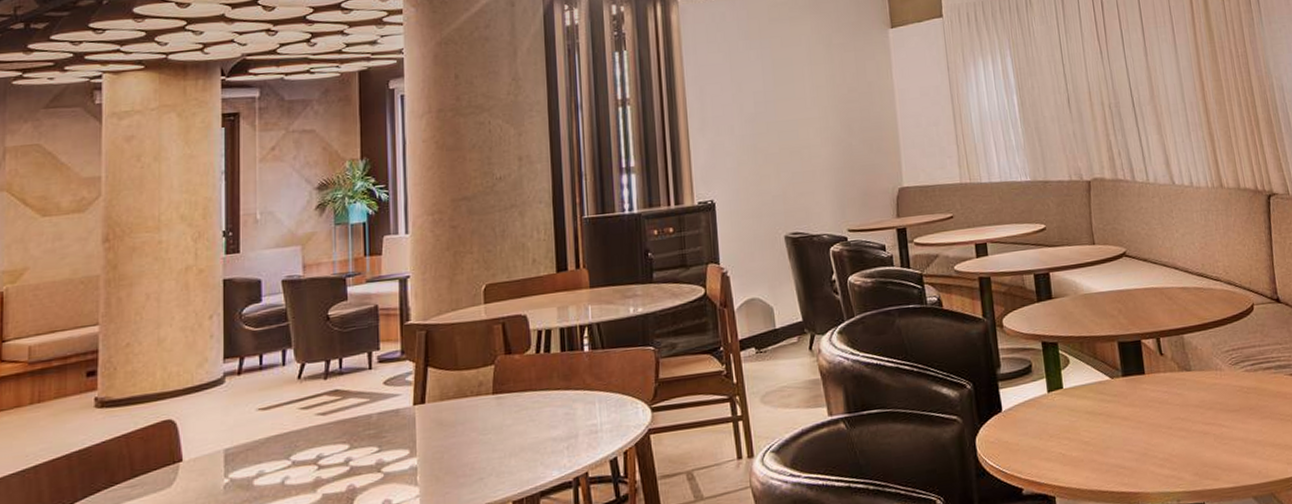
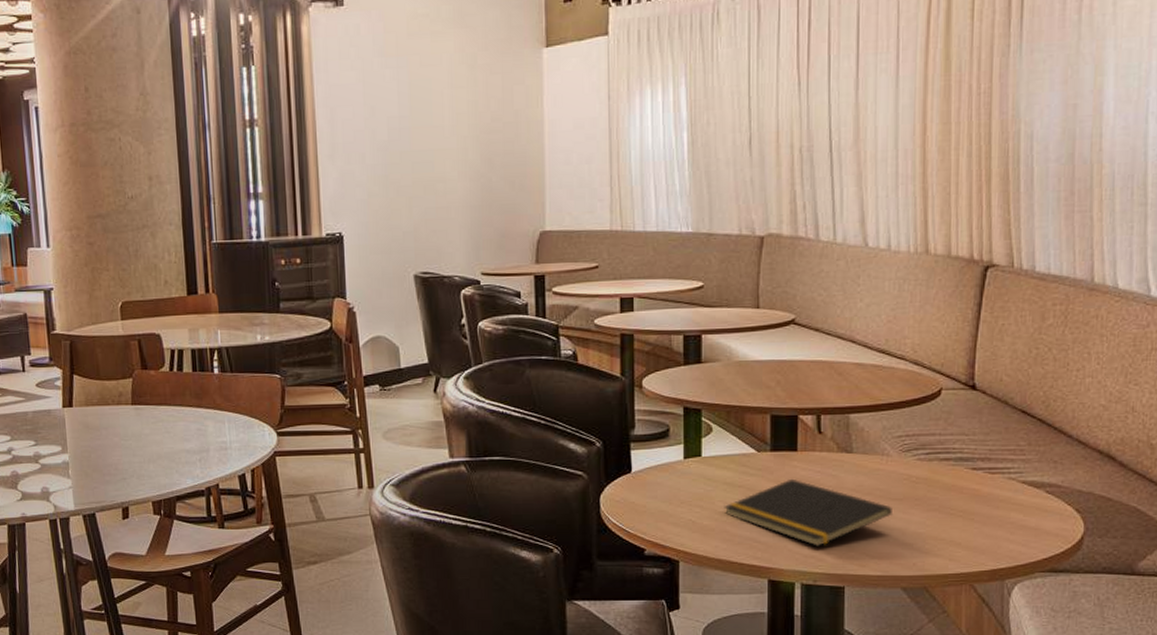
notepad: none [1088,401,1233,466] -> present [724,478,892,546]

